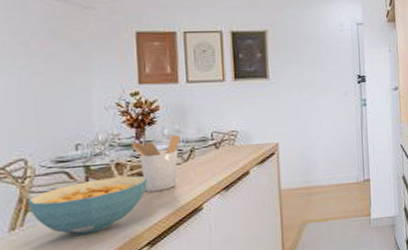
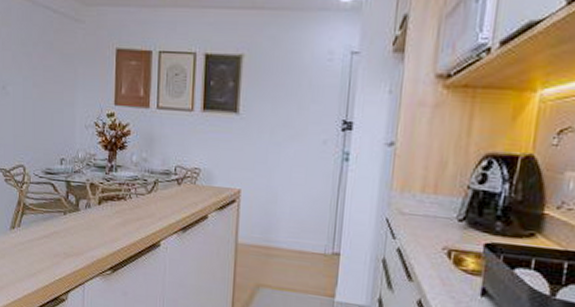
cereal bowl: present [27,175,147,235] -> none [24,195,114,246]
utensil holder: present [131,134,181,192] -> none [104,163,147,219]

